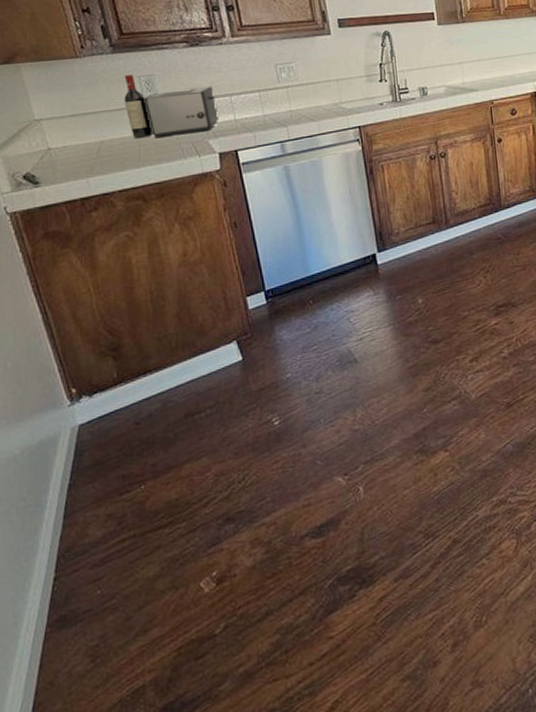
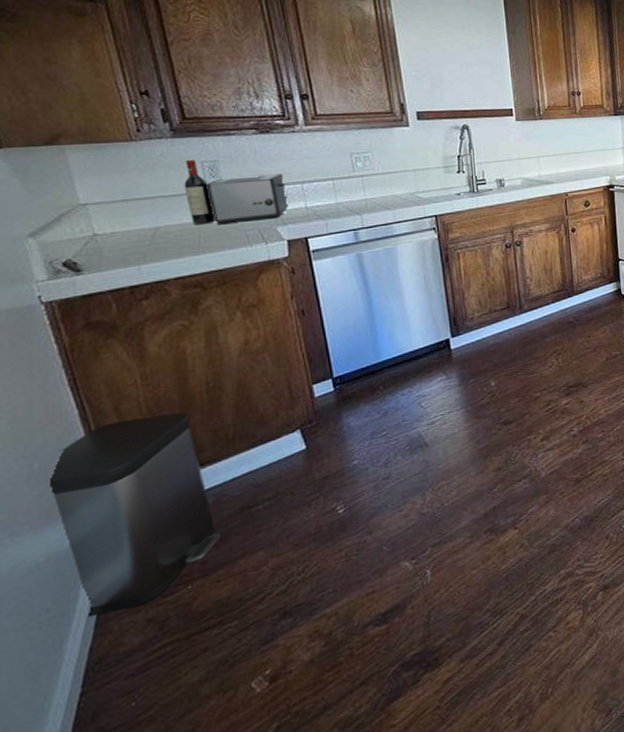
pedal bin: none [21,320,169,507] -> present [50,412,221,616]

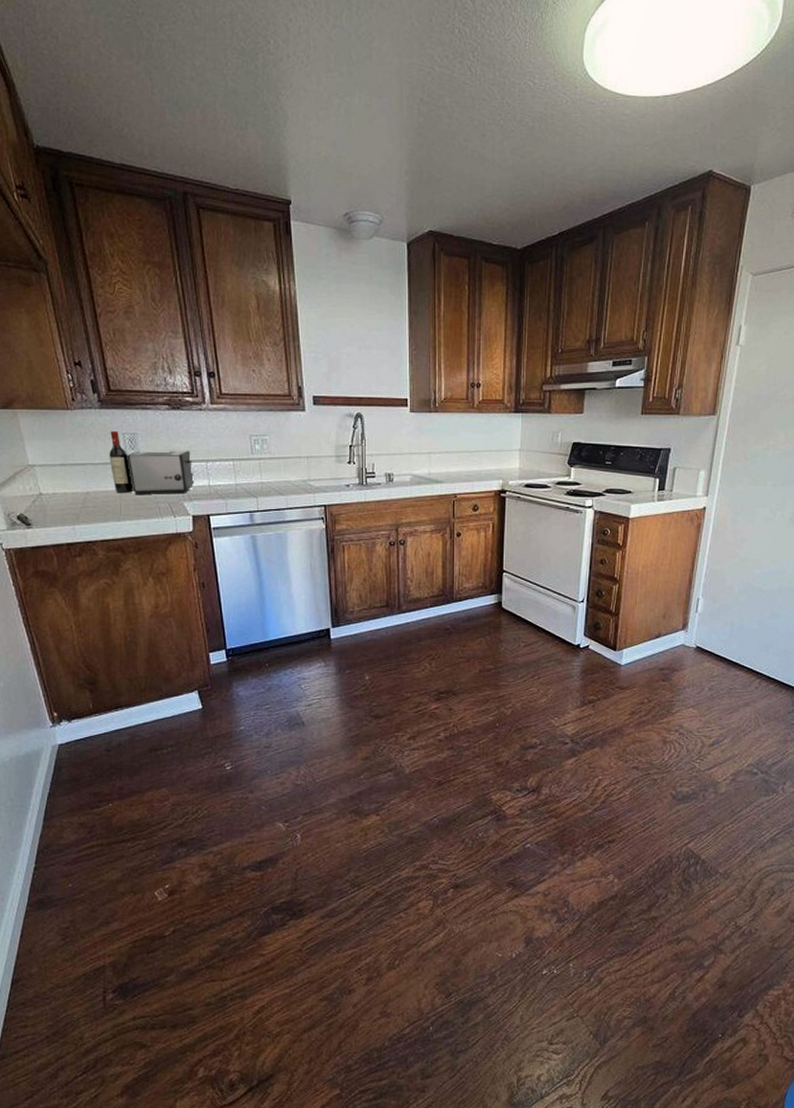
pedal bin: present [50,412,221,616] -> none [11,659,134,811]

